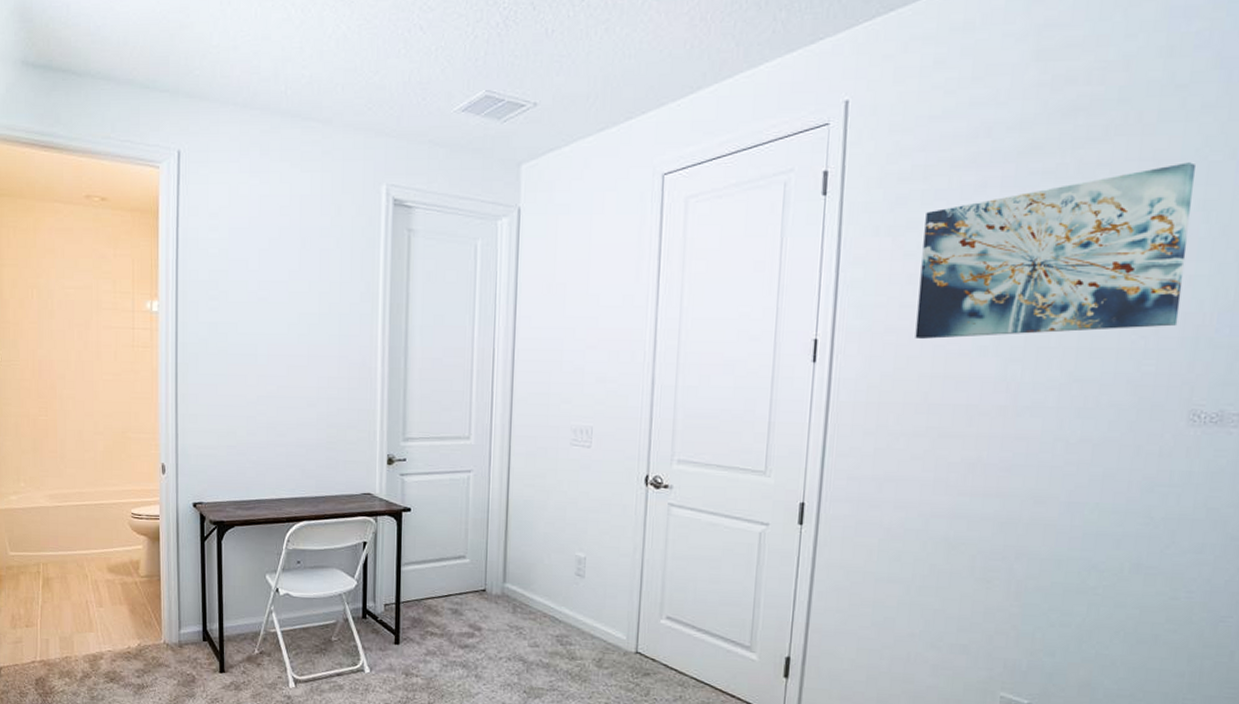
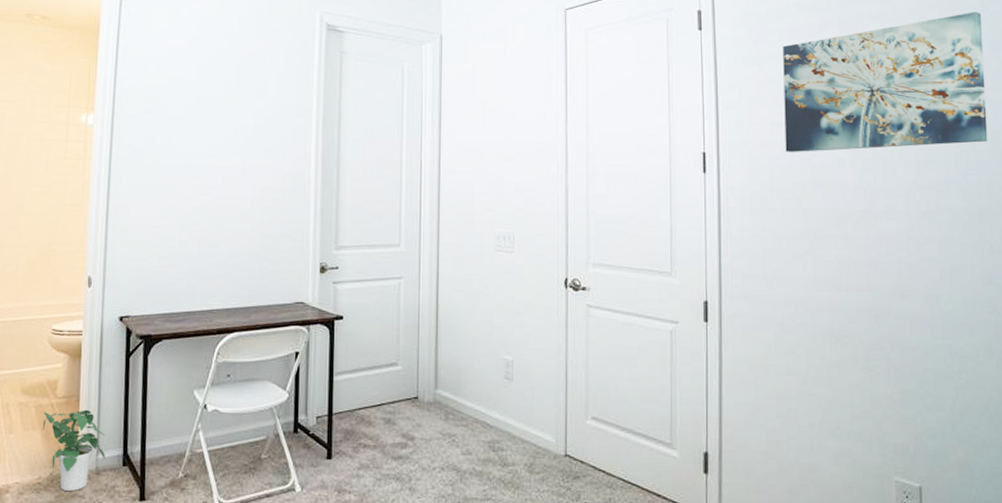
potted plant: none [128,588,186,661] -> present [42,409,106,491]

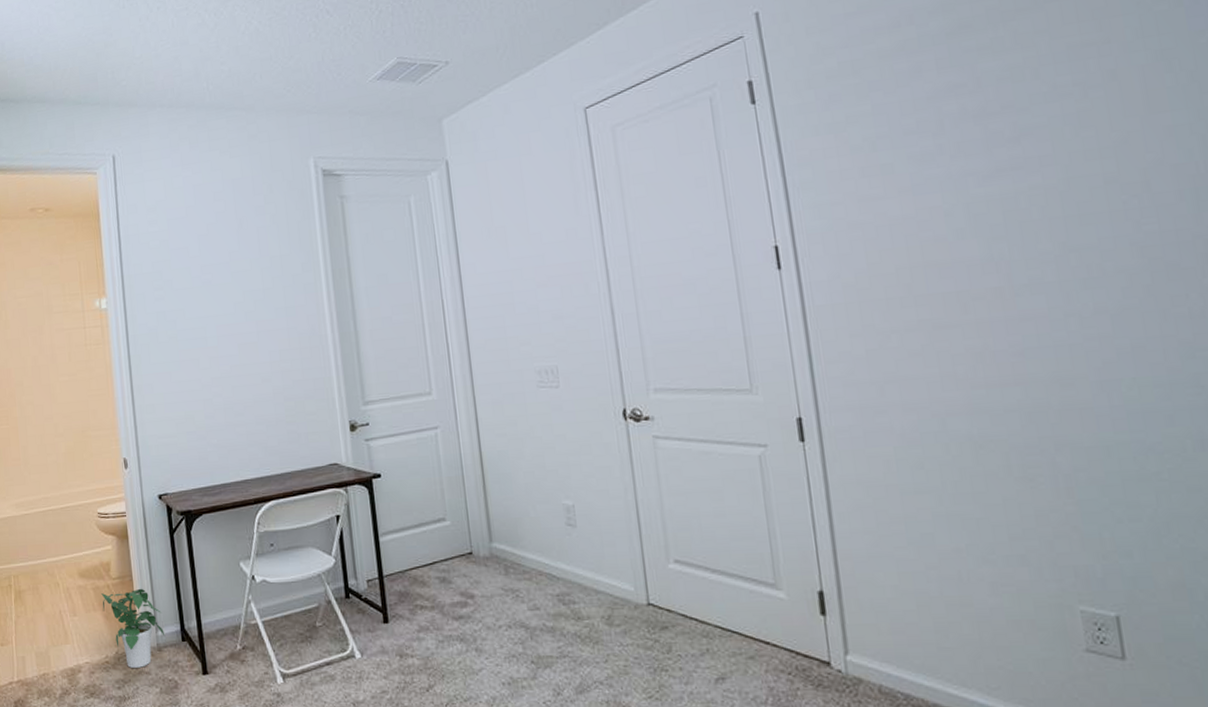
wall art: present [783,12,988,152] -> none [864,16,1170,231]

